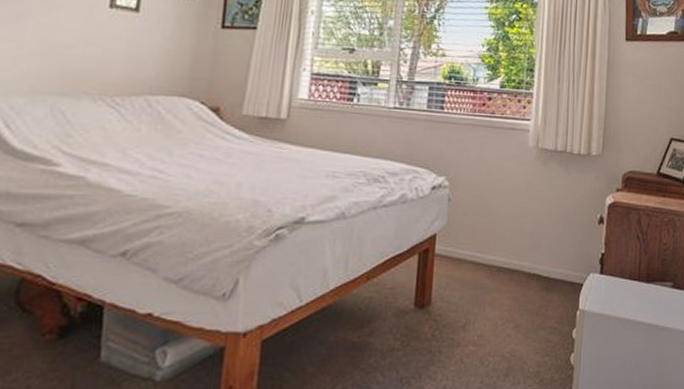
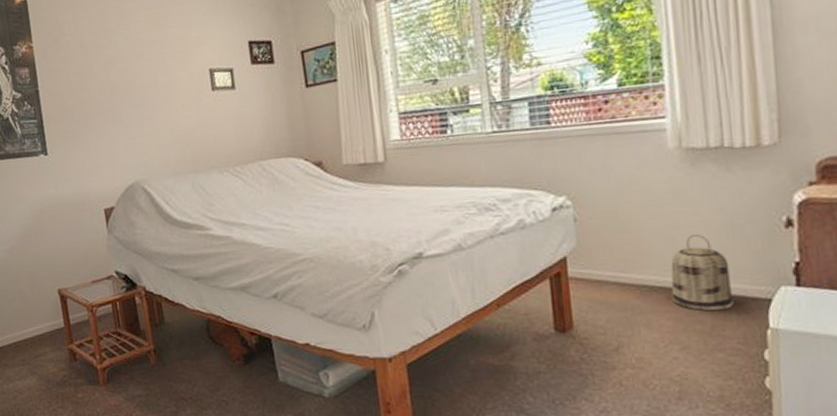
basket: none [514,223,558,293] -> present [671,234,734,311]

